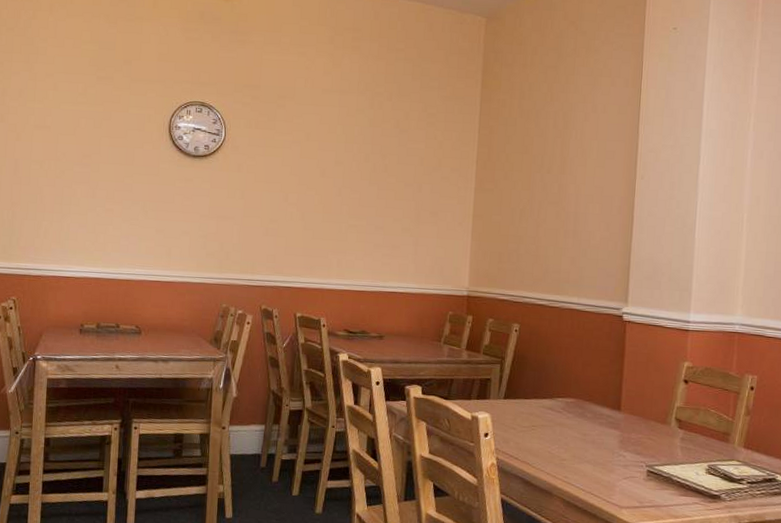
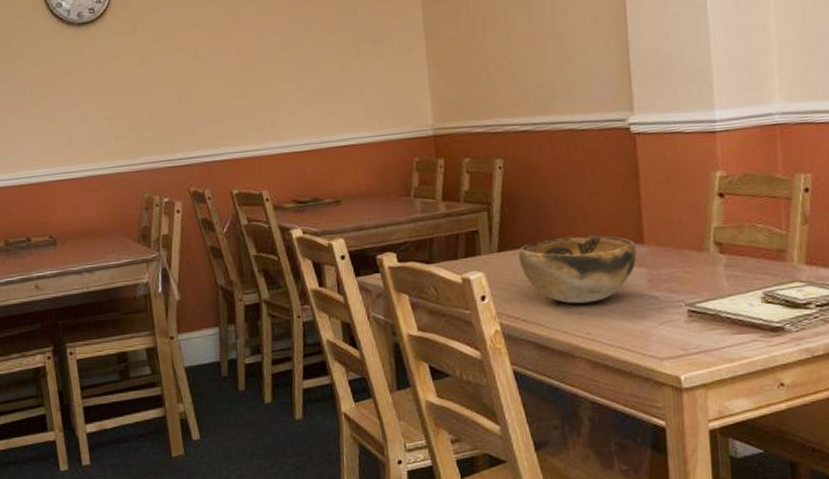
decorative bowl: none [519,395,614,452] -> present [518,235,637,304]

